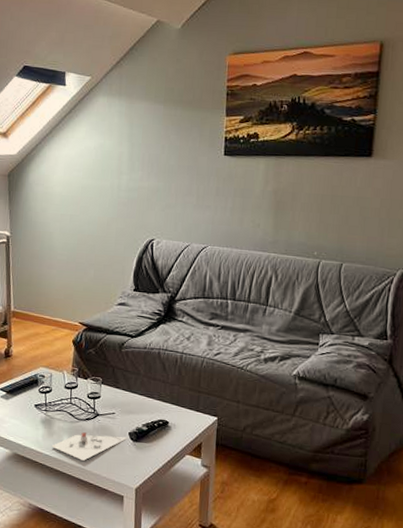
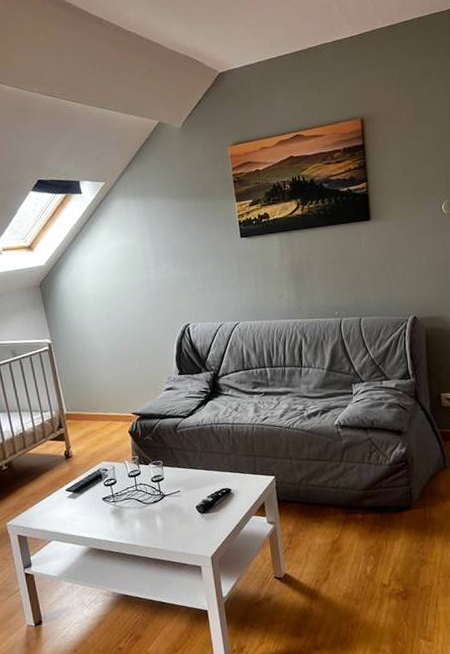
architectural model: present [51,432,129,461] -> none [125,510,197,541]

